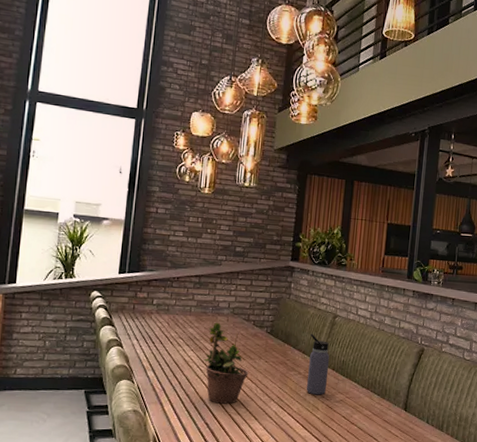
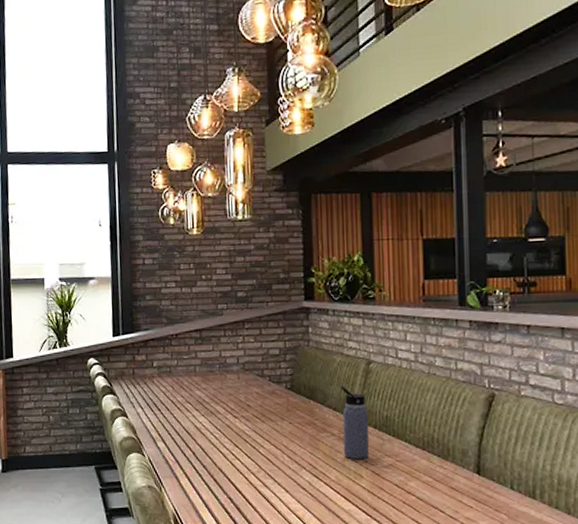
potted plant: present [204,322,249,404] -> none [217,381,271,475]

